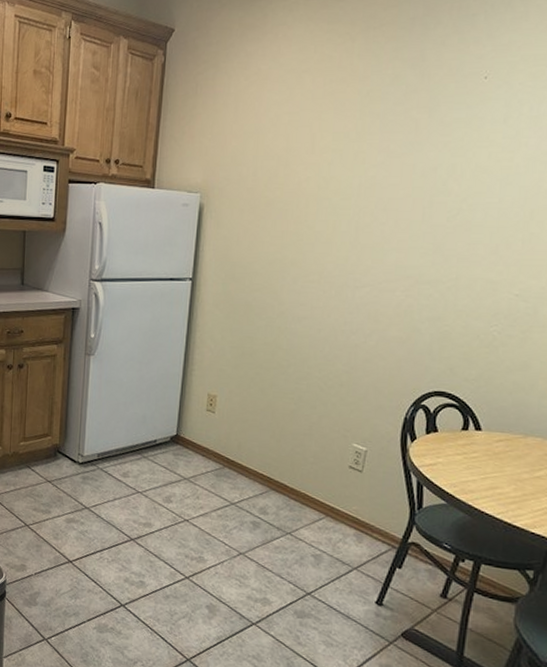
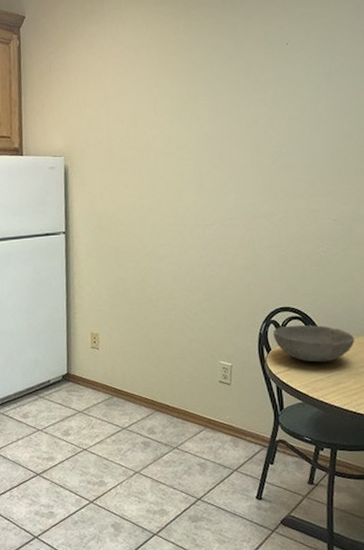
bowl: none [420,413,522,462] -> present [272,324,355,363]

